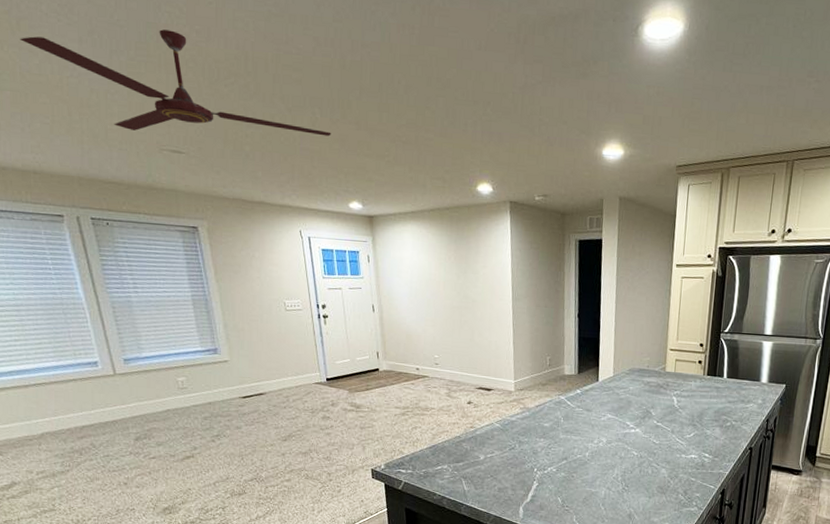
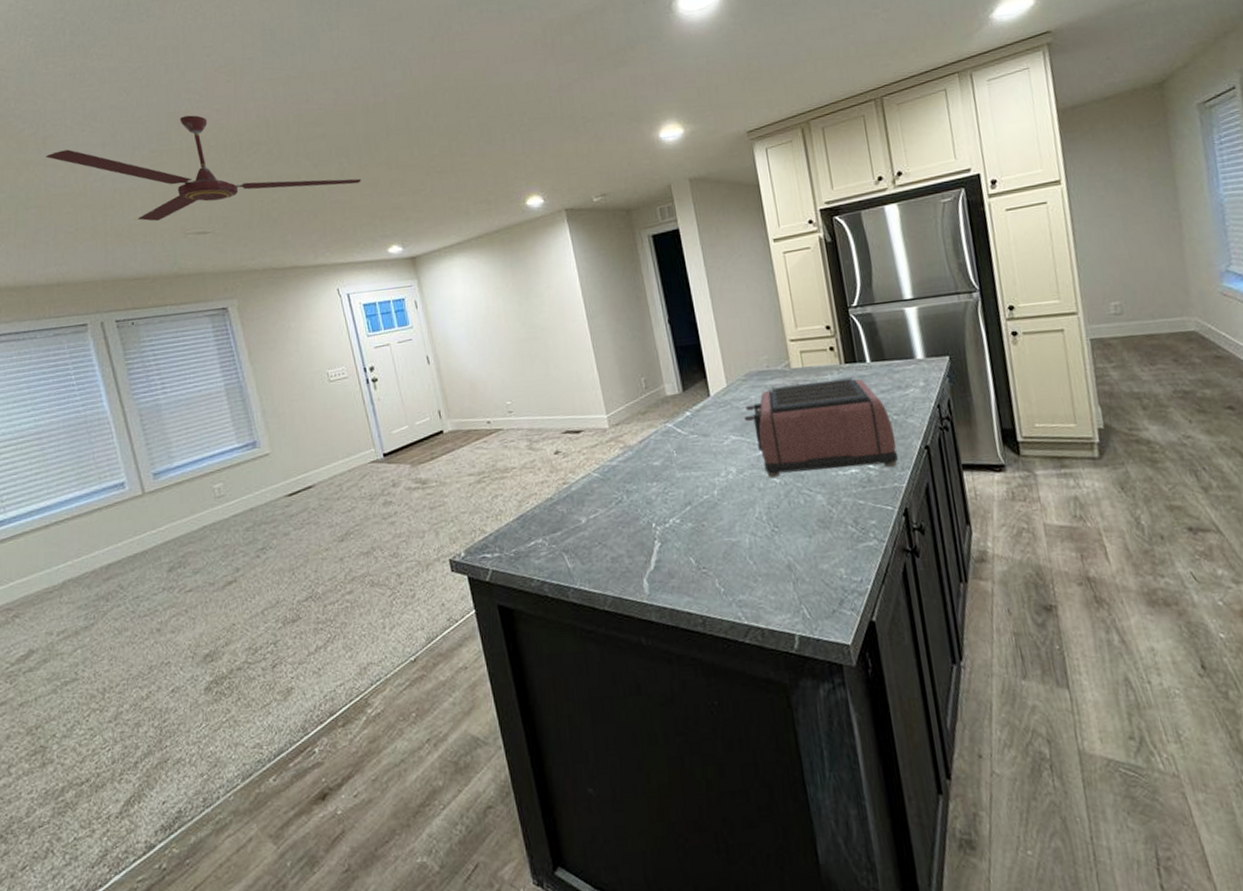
toaster: none [621,384,730,459] -> present [744,377,899,479]

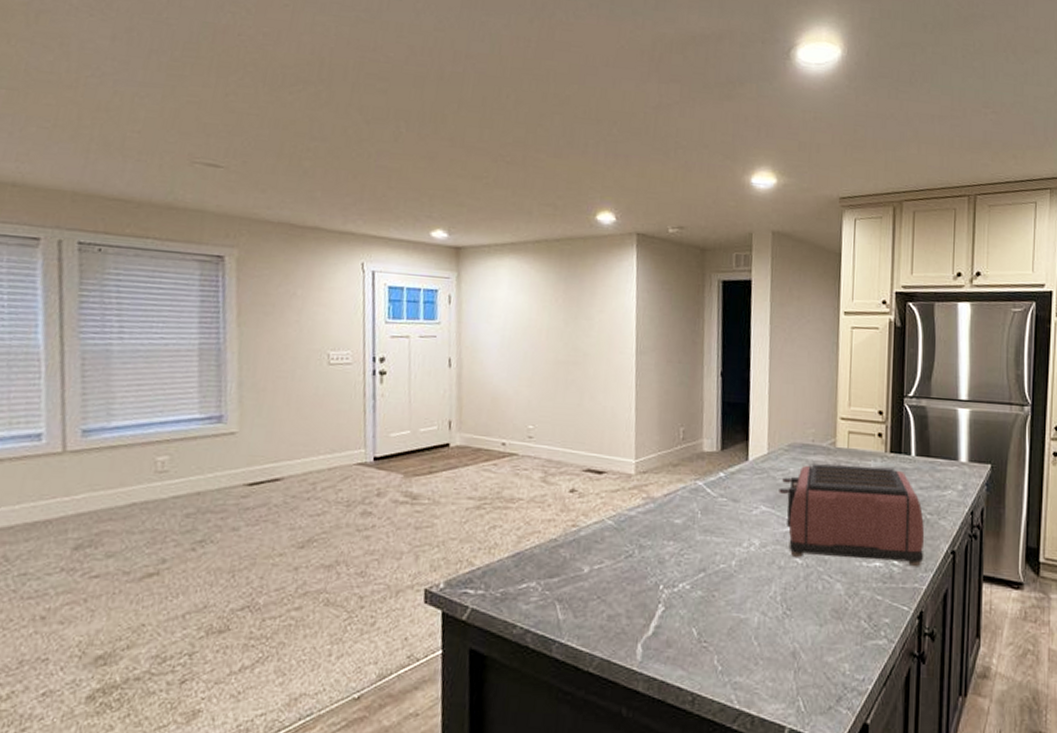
ceiling fan: present [45,115,362,221] -> none [34,30,418,153]

